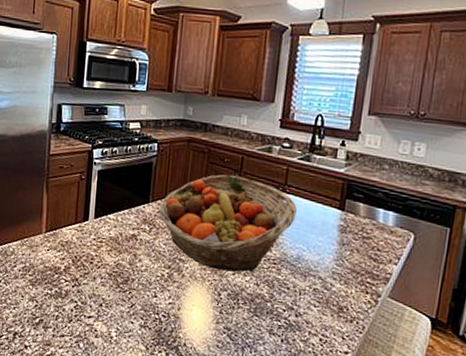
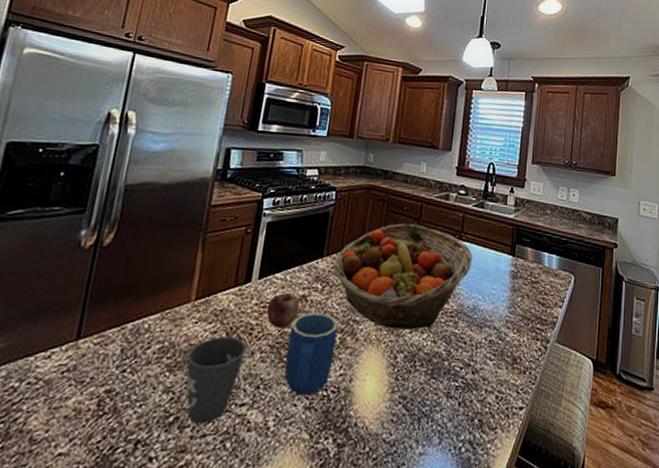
mug: none [44,262,89,328] -> present [185,336,246,425]
apple: none [103,231,131,261] -> present [266,293,300,329]
mug: none [122,249,165,317] -> present [284,312,338,395]

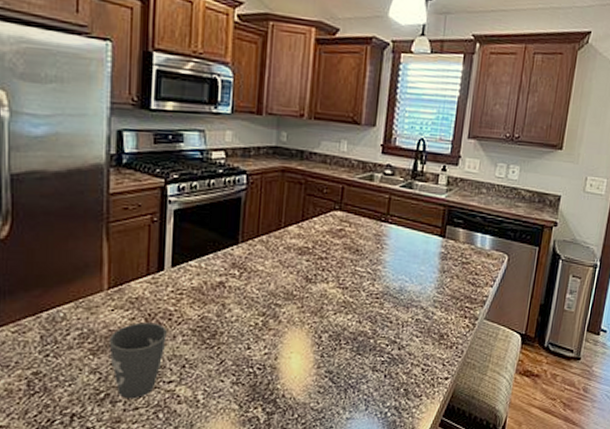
apple: present [266,293,300,329] -> none [183,280,218,314]
mug: present [284,312,338,395] -> none [209,298,259,372]
fruit basket: present [333,223,473,330] -> none [250,206,399,312]

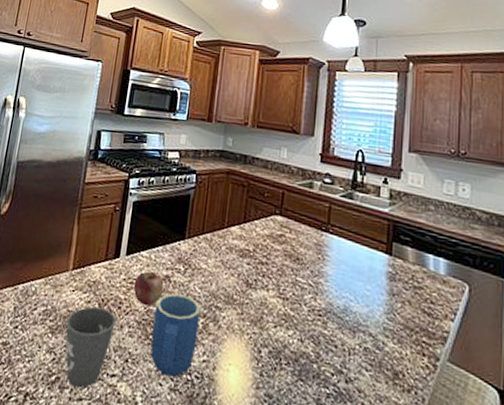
apple: none [183,280,218,314] -> present [133,271,164,307]
mug: none [209,298,259,372] -> present [150,293,201,377]

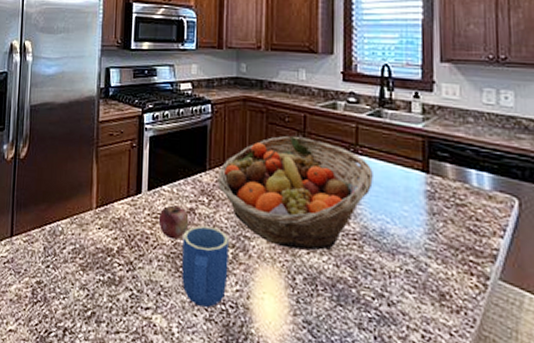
mug: present [65,306,116,388] -> none [96,242,144,322]
fruit basket: none [194,210,341,325] -> present [217,135,373,251]

